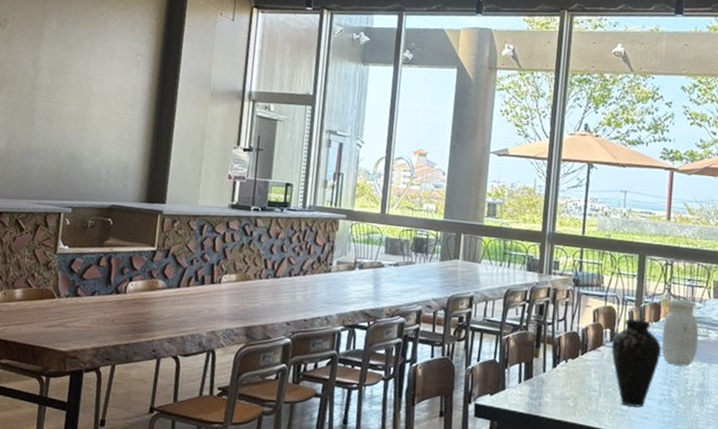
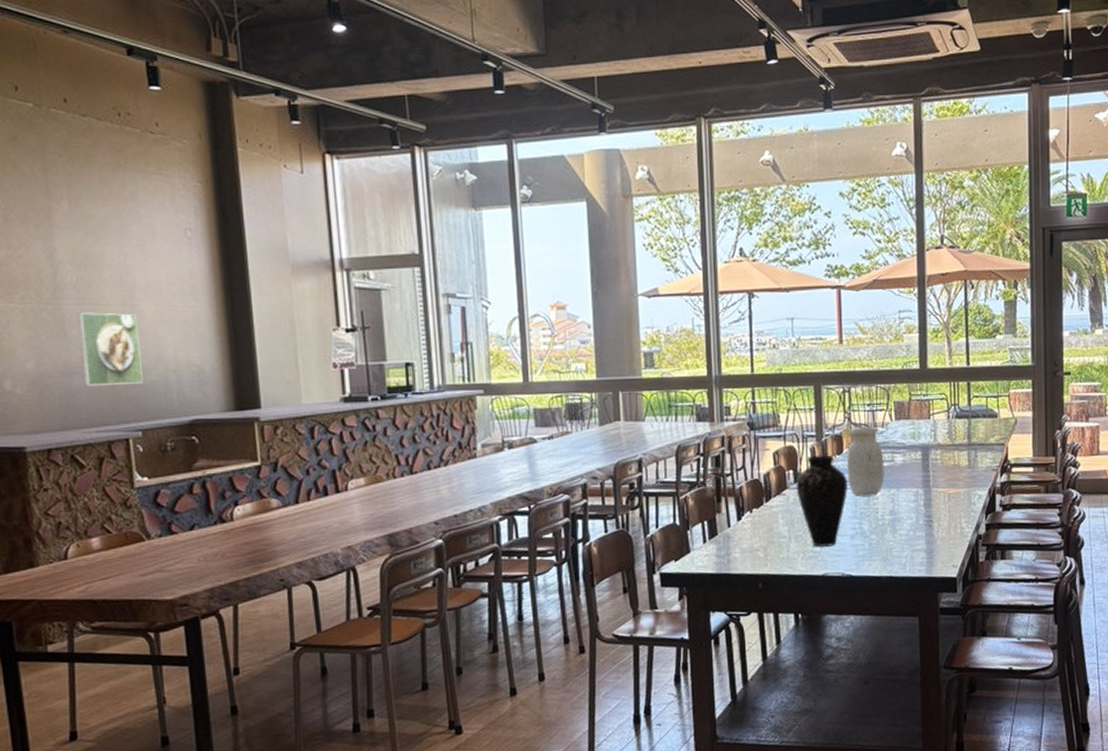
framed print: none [38,108,87,170] -> present [77,312,143,387]

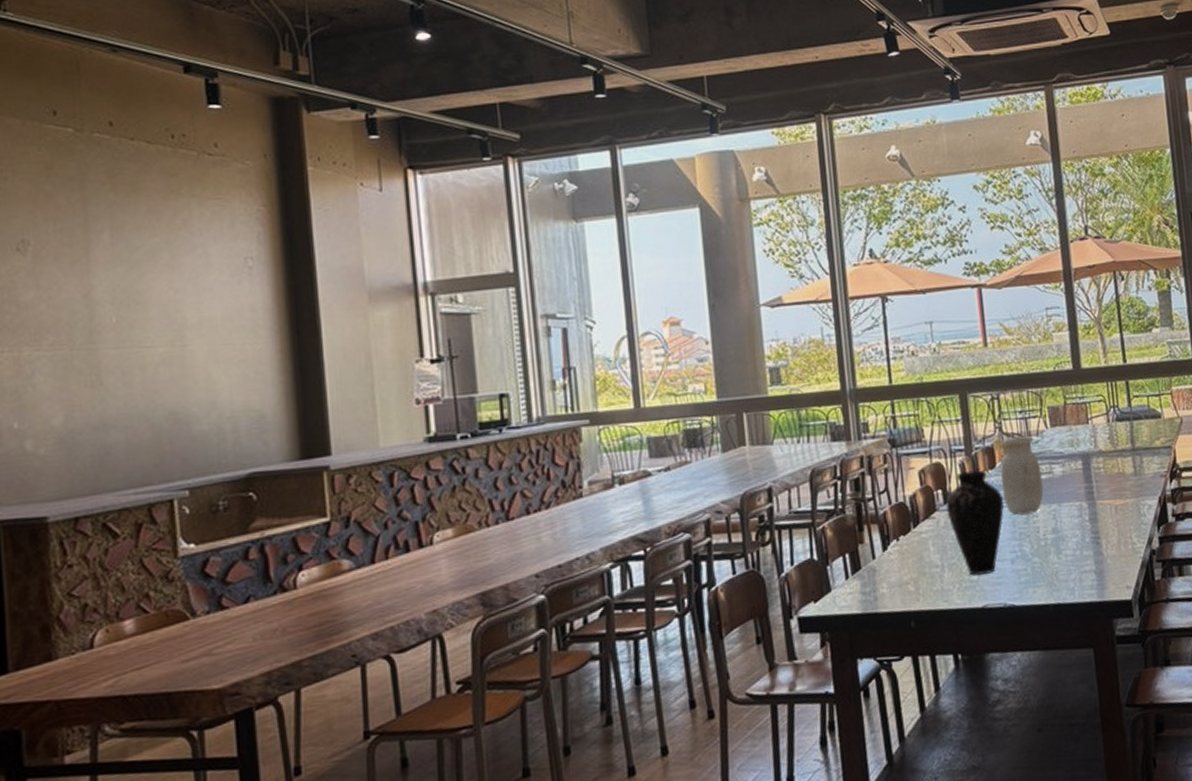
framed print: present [77,312,143,387] -> none [115,355,192,442]

